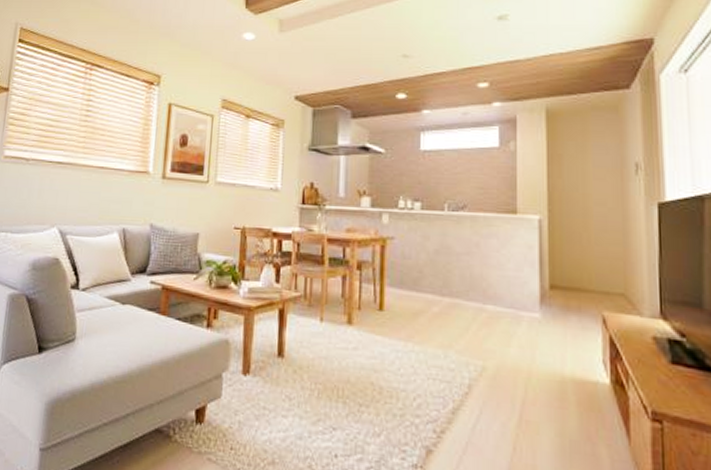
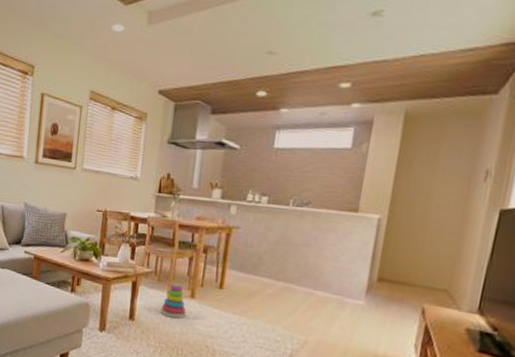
stacking toy: none [314,308,344,351] -> present [160,283,186,319]

